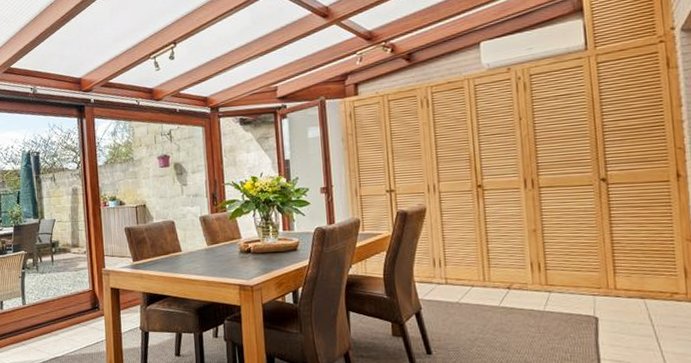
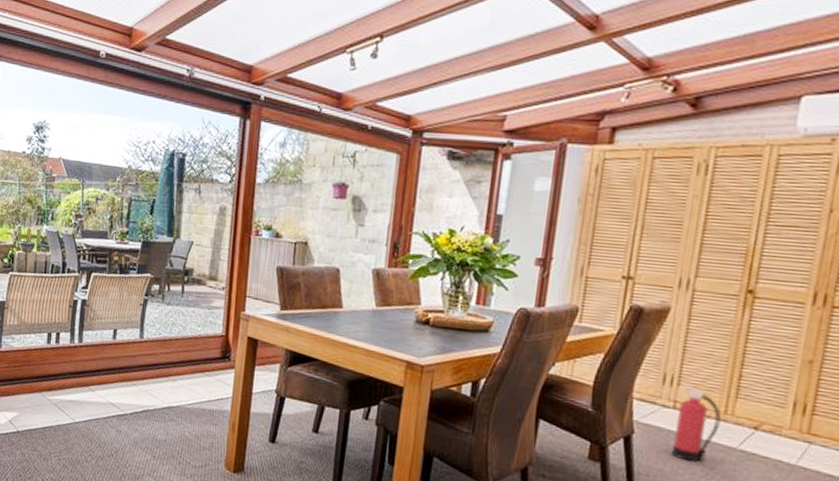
fire extinguisher: none [446,262,483,323] -> present [671,381,722,462]

